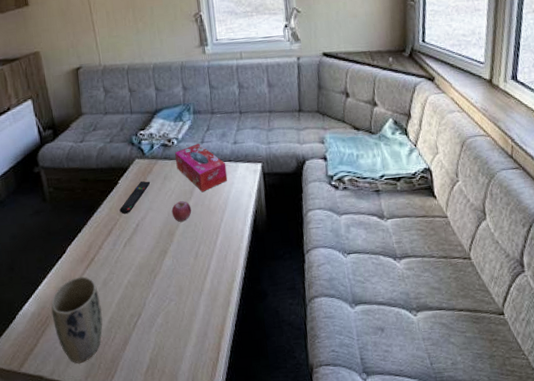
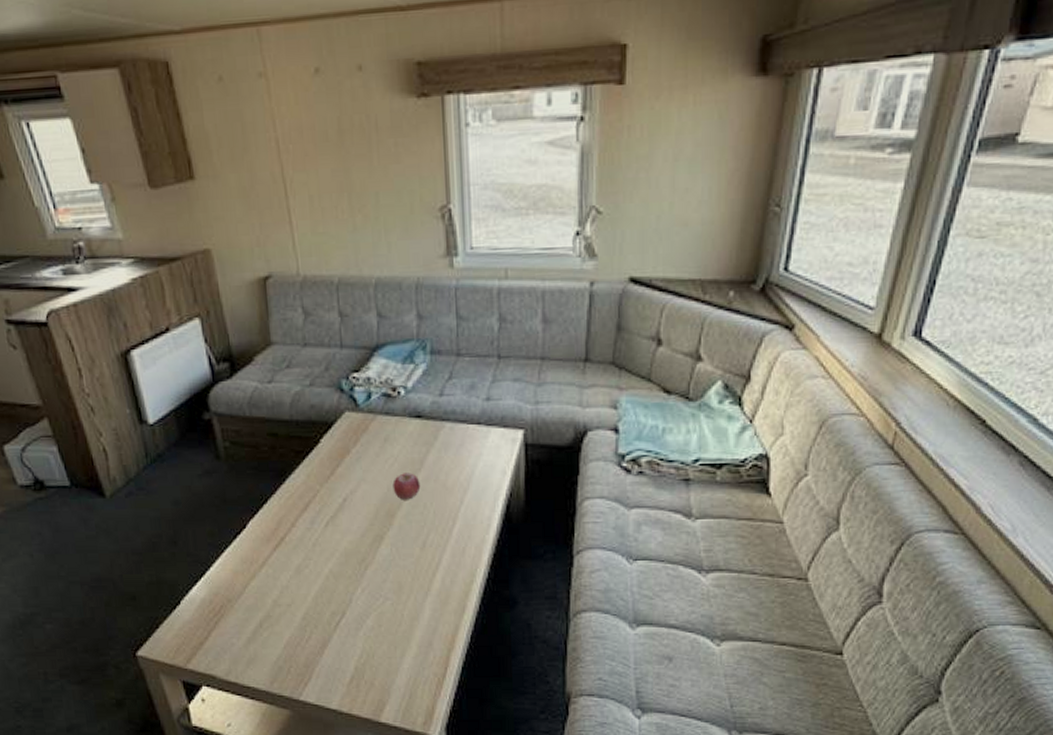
plant pot: present [51,276,103,363] -> none [226,560,295,664]
remote control: present [119,181,151,214] -> none [320,441,365,484]
tissue box: present [175,143,228,193] -> none [401,396,474,463]

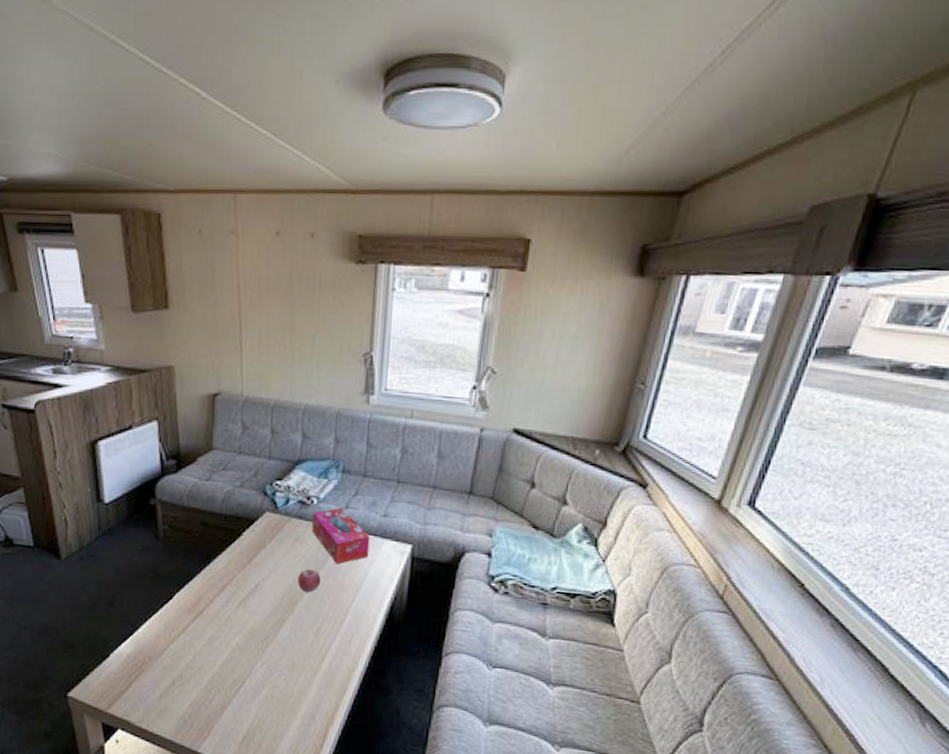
tissue box: none [401,396,474,463] -> present [312,508,370,565]

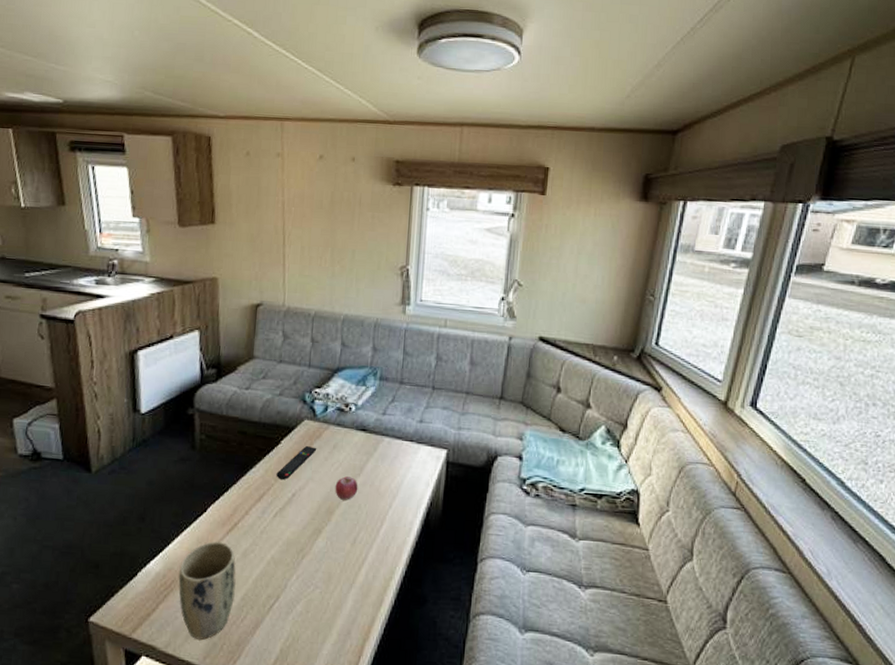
plant pot: none [148,627,203,718] -> present [178,541,236,640]
remote control: none [239,537,279,571] -> present [276,445,317,480]
tissue box: present [312,508,370,565] -> none [349,414,407,471]

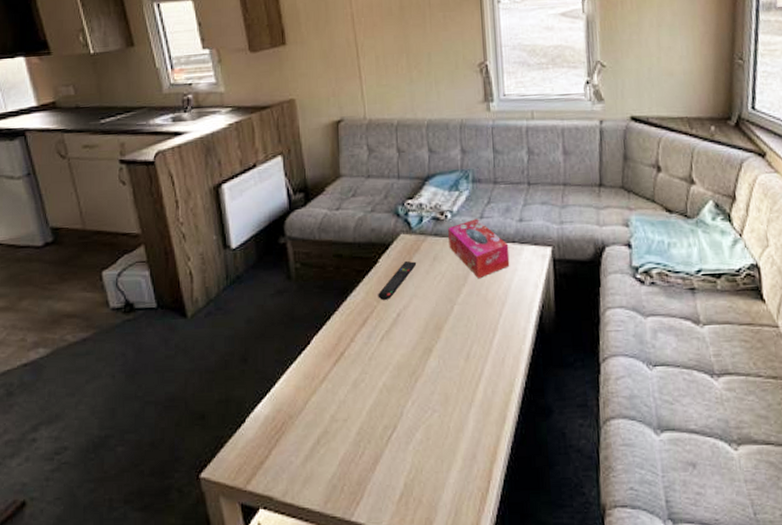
plant pot: present [178,541,236,640] -> none [288,375,350,483]
fruit: present [335,476,358,500] -> none [440,288,465,314]
tissue box: none [349,414,407,471] -> present [448,219,510,279]

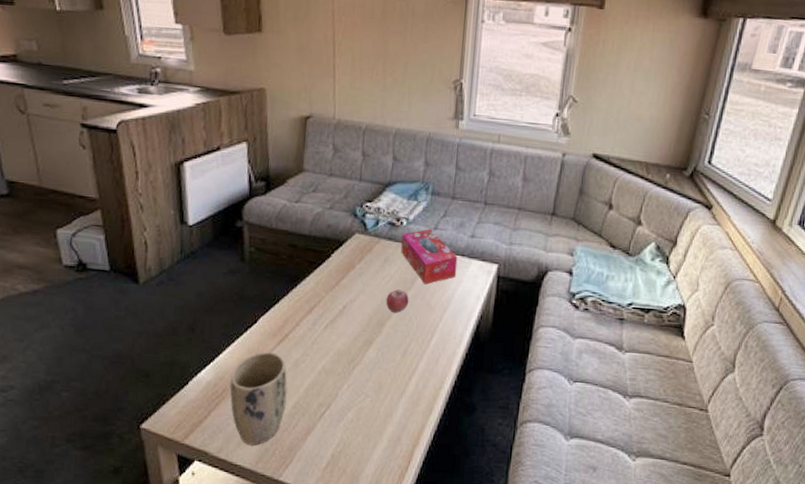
plant pot: none [288,375,350,483] -> present [230,352,288,446]
remote control: present [378,260,417,300] -> none [327,259,368,292]
fruit: none [440,288,465,314] -> present [386,289,409,313]

